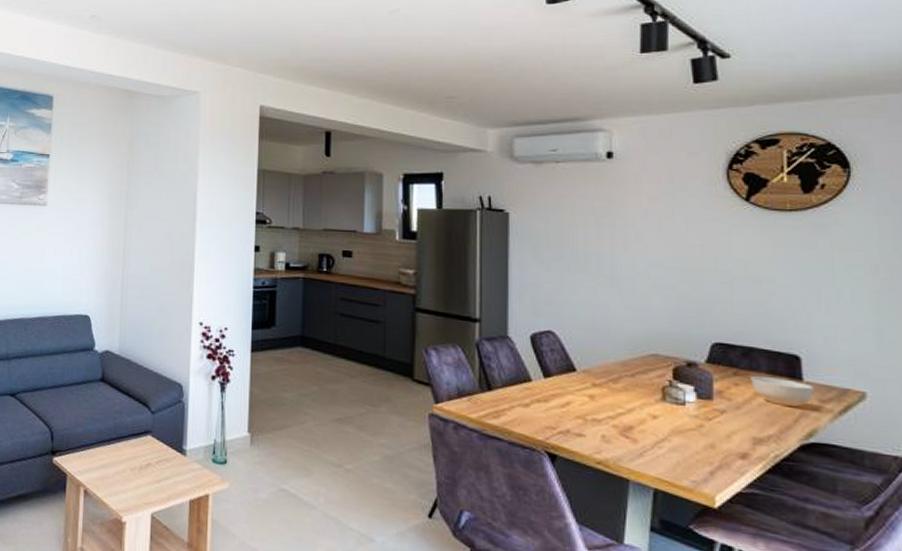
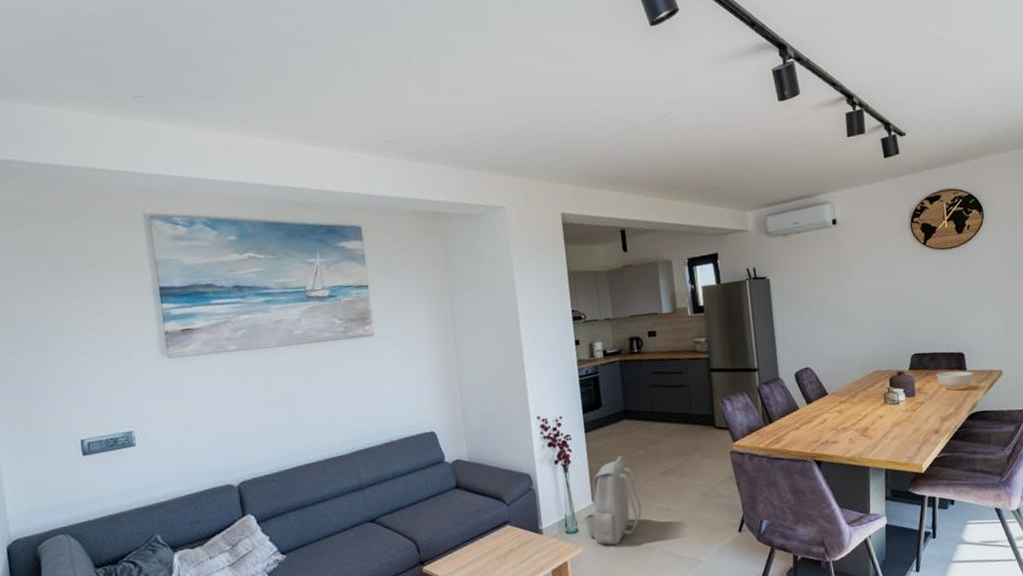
backpack: none [235,387,307,491] -> present [583,456,642,545]

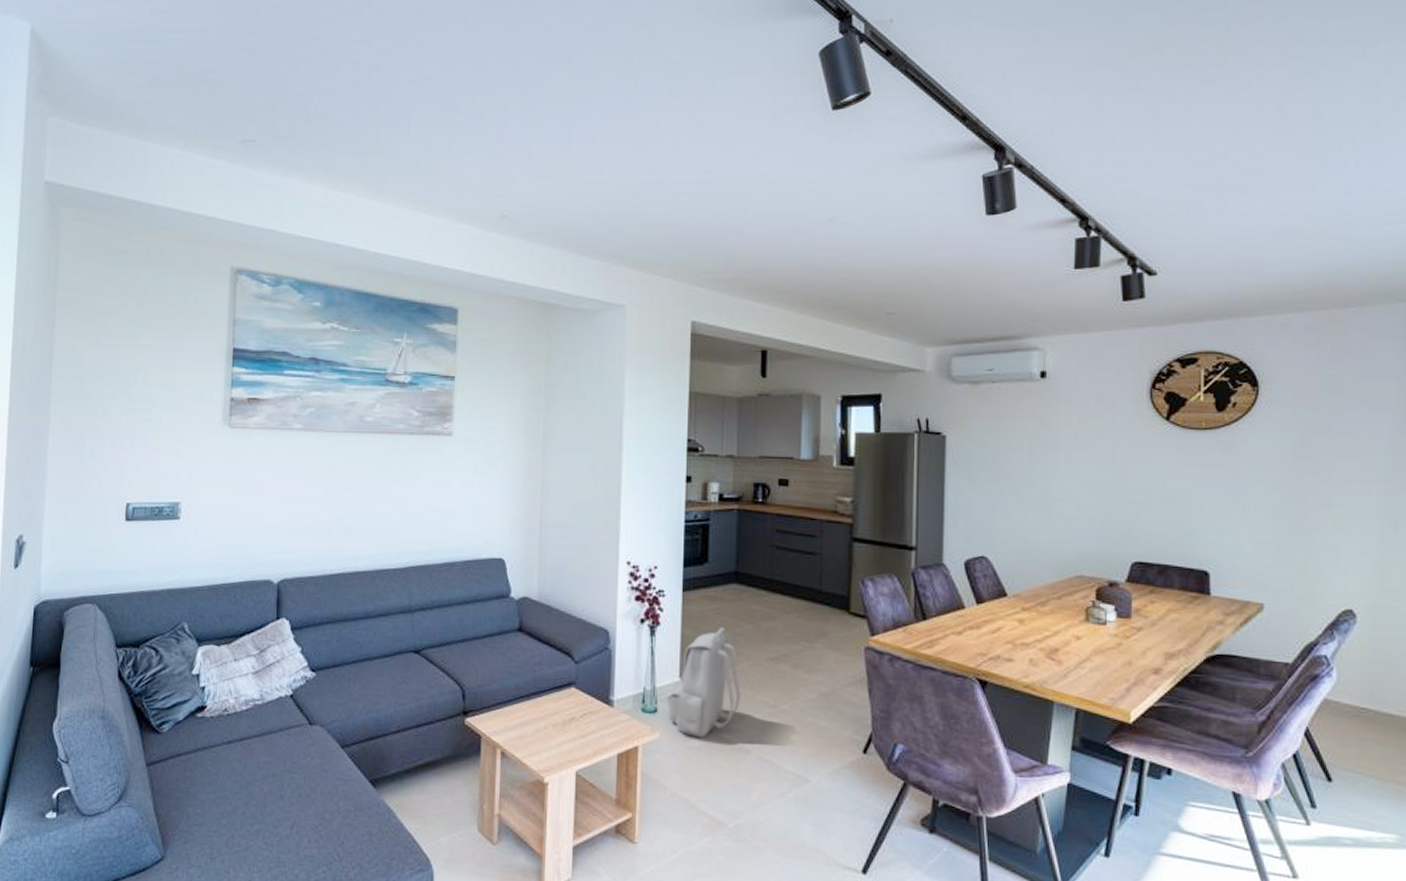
bowl: present [936,371,974,391] -> none [1165,592,1219,622]

